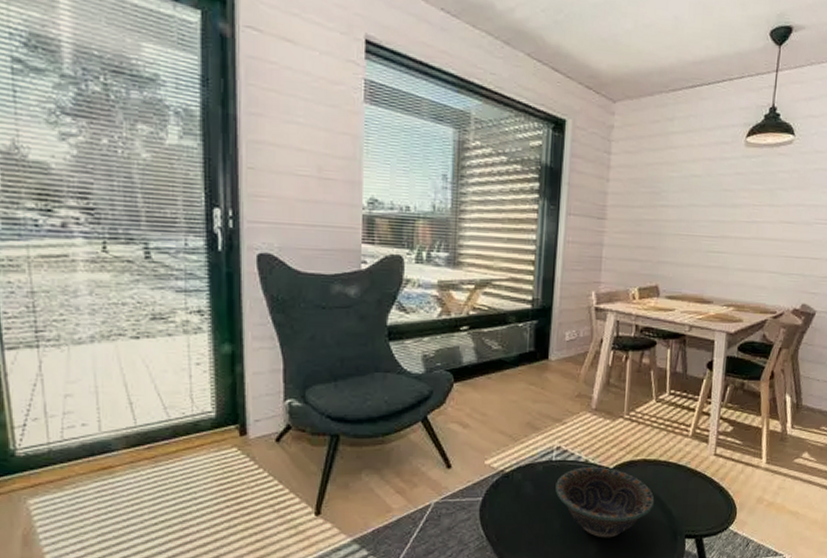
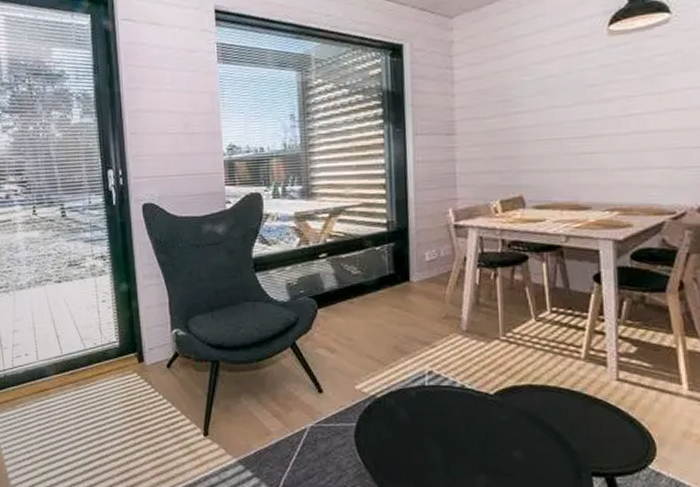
decorative bowl: present [555,467,655,538] -> none [431,393,548,472]

